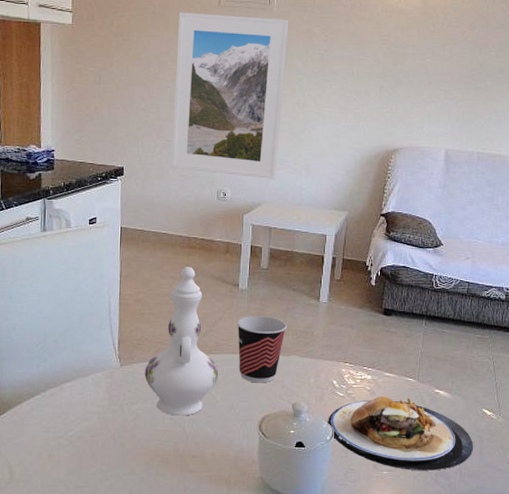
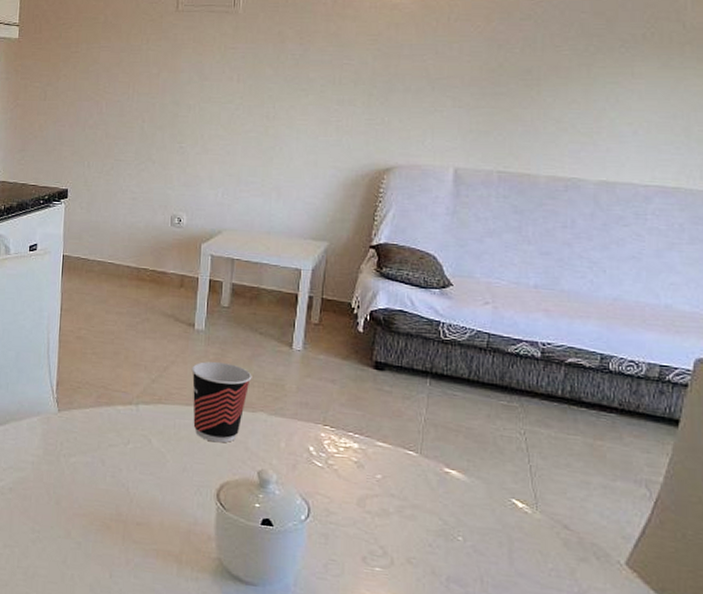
ewer: present [144,267,219,416] -> none [84,301,170,475]
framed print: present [170,12,289,179] -> none [119,20,257,203]
plate: present [328,396,474,471] -> none [302,470,500,574]

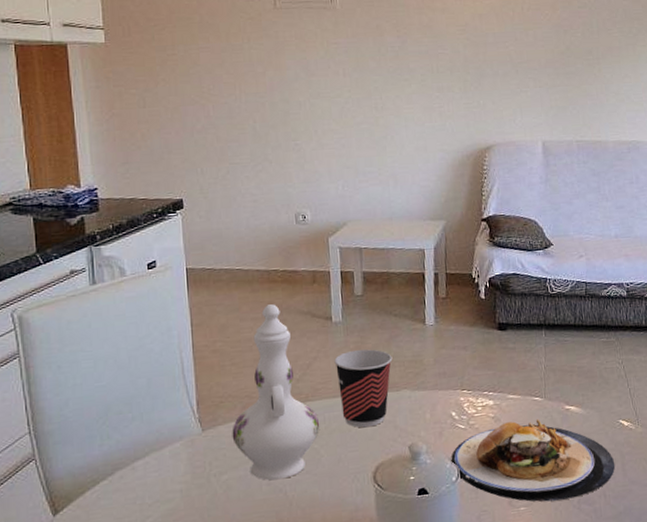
ewer: none [84,301,170,475] -> present [232,304,320,481]
plate: none [302,470,500,574] -> present [451,418,616,502]

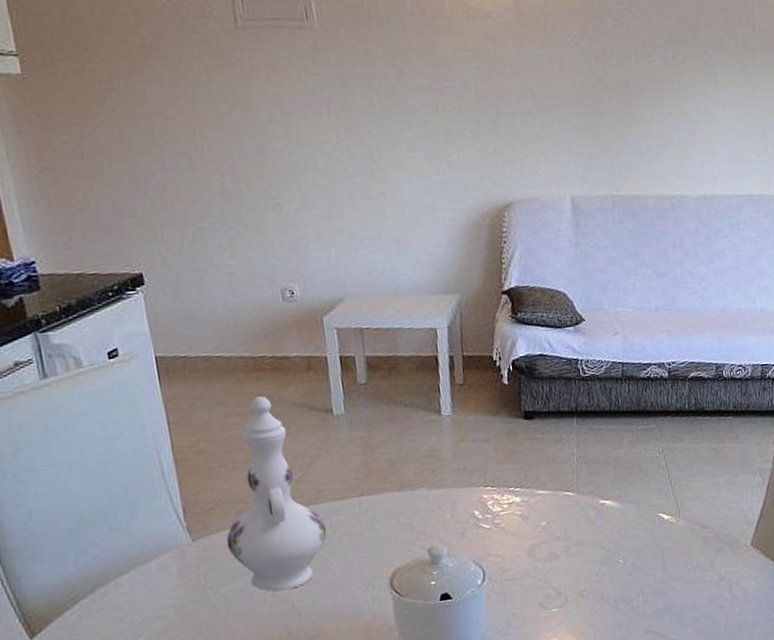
cup: present [334,349,393,428] -> none [338,444,405,532]
plate: present [451,418,616,502] -> none [475,515,655,603]

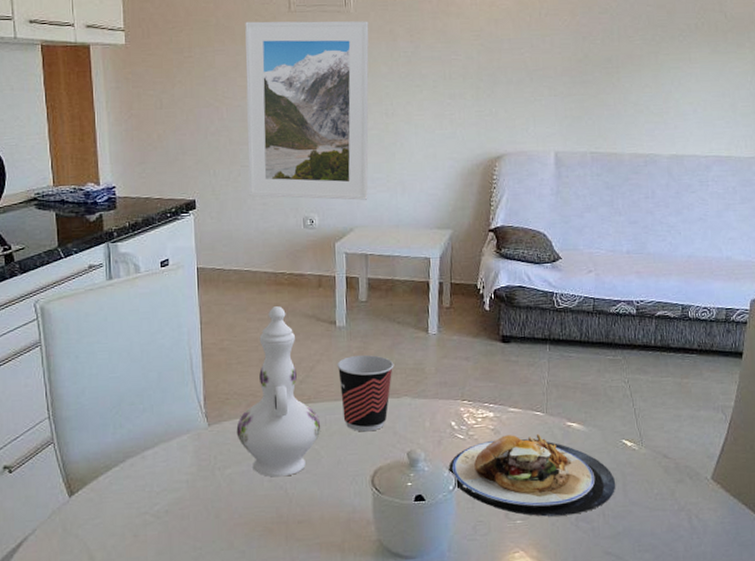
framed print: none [179,39,357,266] -> present [245,21,369,200]
cup: none [338,444,405,532] -> present [337,354,394,432]
plate: none [475,515,655,603] -> present [449,433,616,517]

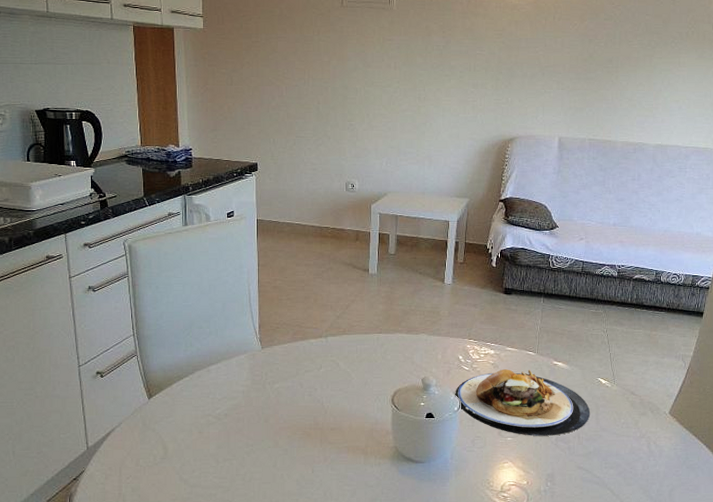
ewer: present [236,306,321,477] -> none [284,255,353,393]
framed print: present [245,21,369,200] -> none [301,13,408,170]
cup: present [337,354,394,432] -> none [368,298,415,360]

